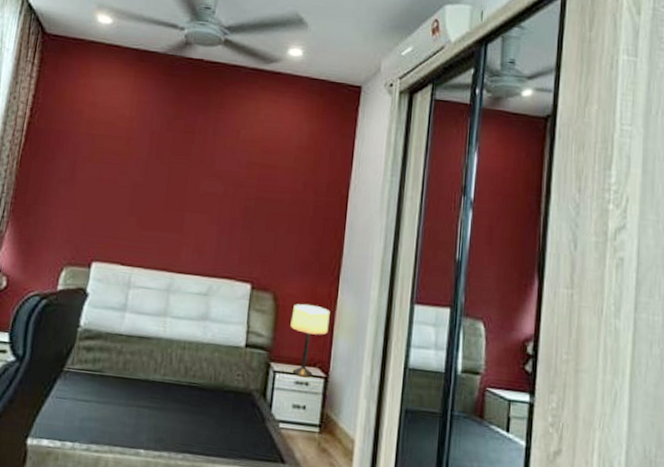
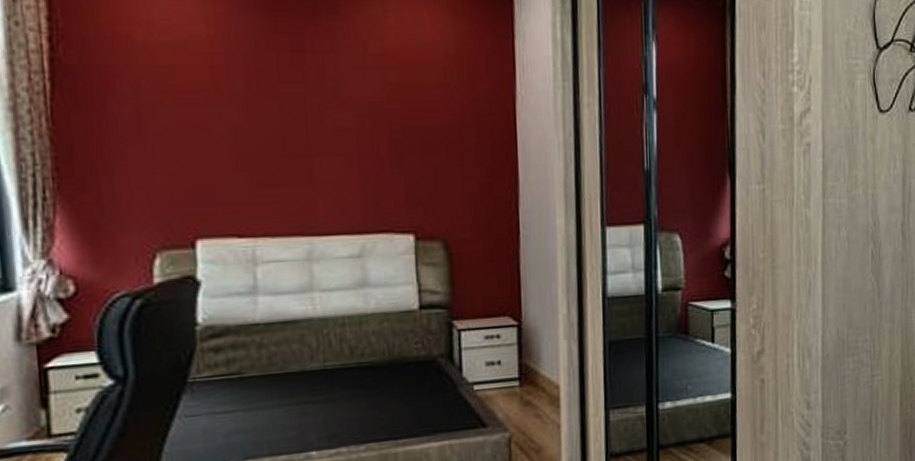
table lamp: present [290,304,330,378] -> none [469,246,514,330]

